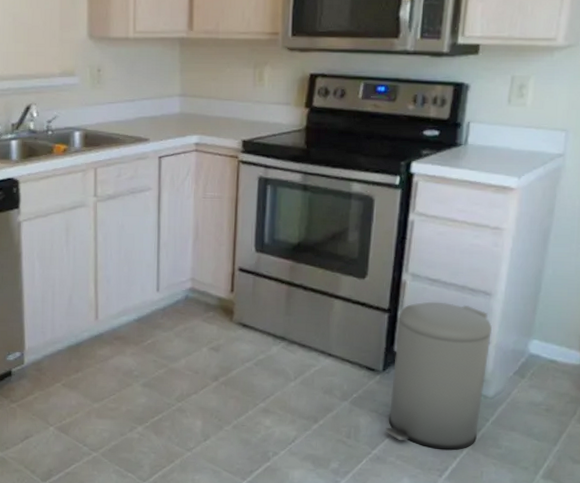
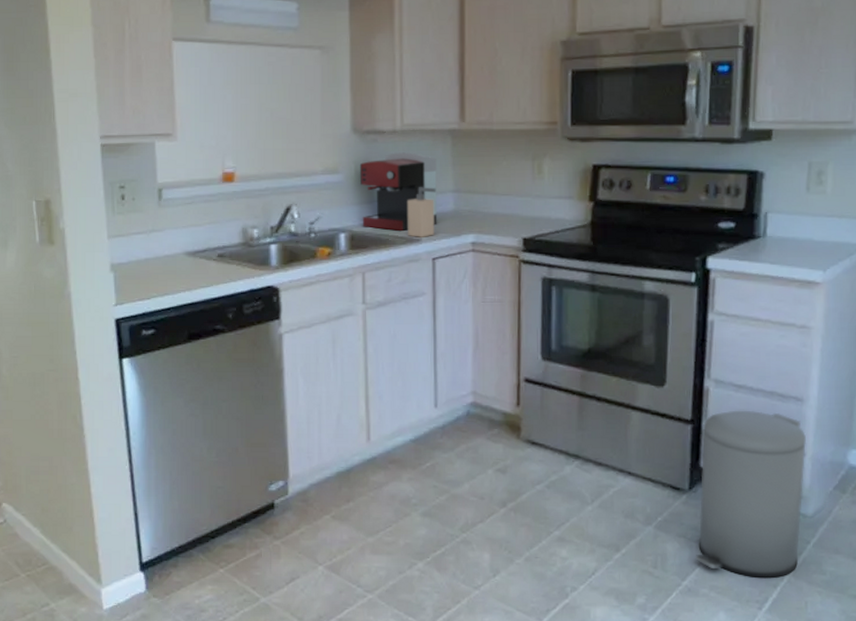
coffee maker: none [94,58,165,131] -> present [359,152,437,231]
soap dispenser: none [137,91,165,137] -> present [407,187,437,237]

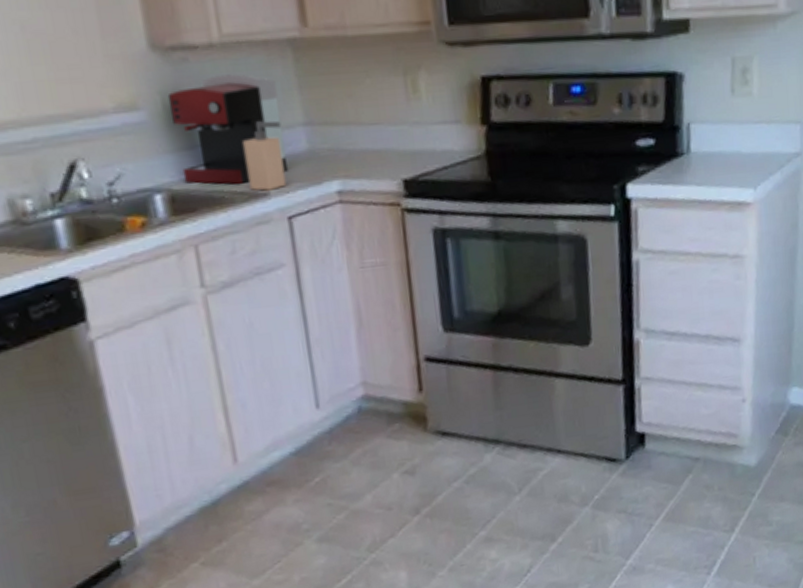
pedal bin: present [695,411,806,579] -> none [636,358,746,543]

